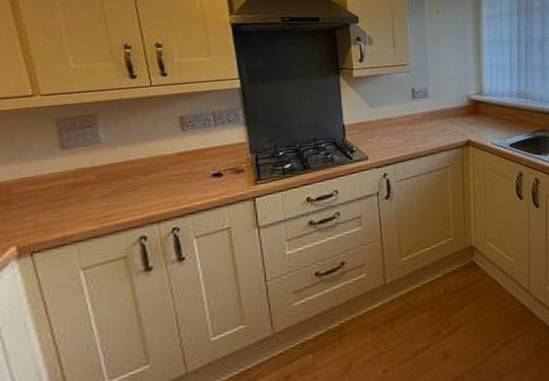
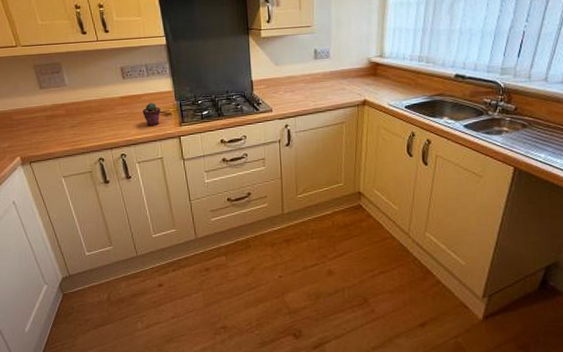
potted succulent: none [205,158,230,188] -> present [142,103,161,126]

